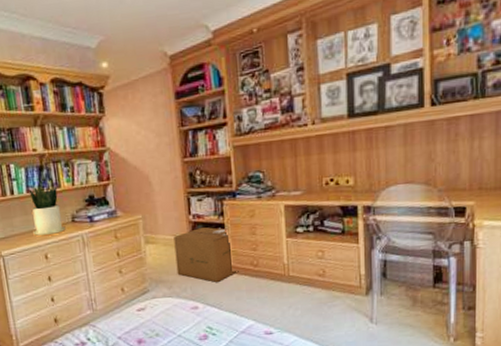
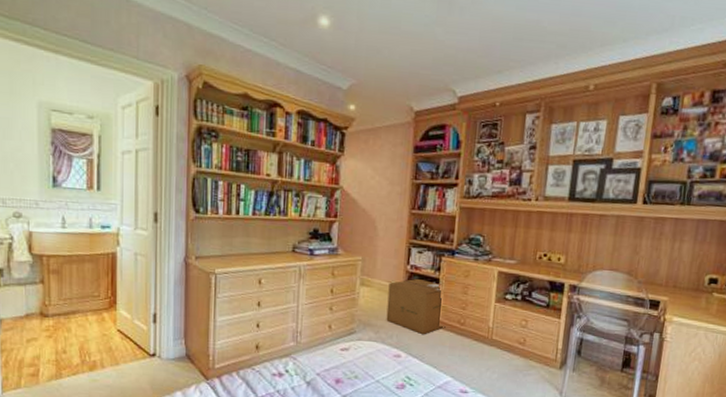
planter: present [30,186,66,237] -> none [251,211,285,262]

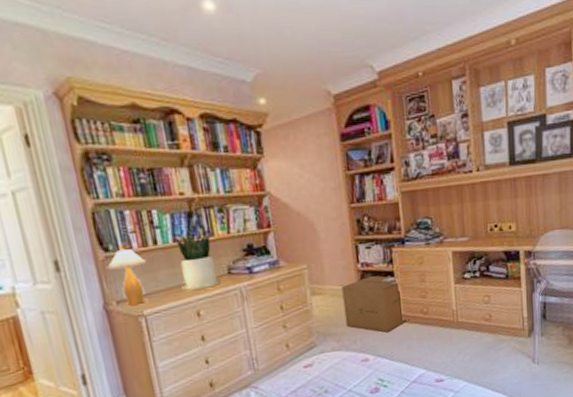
table lamp: none [195,210,228,264] -> present [107,245,147,307]
planter: none [251,211,285,262] -> present [177,235,221,292]

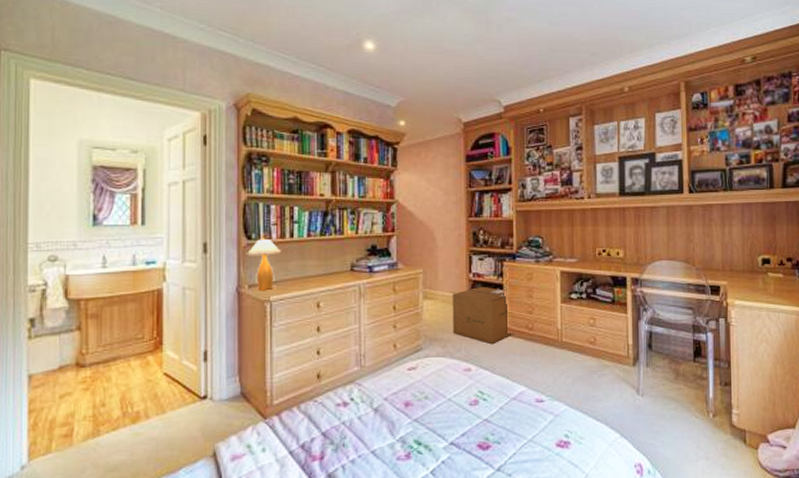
planter: present [177,235,221,292] -> none [308,232,343,283]

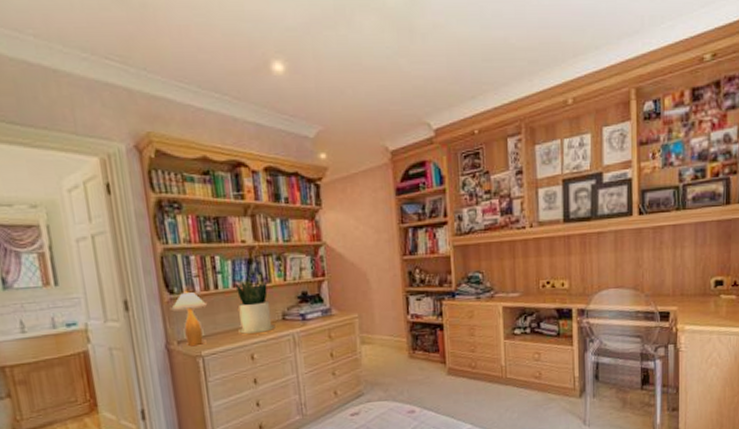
planter: none [308,232,343,283] -> present [236,281,276,335]
box: present [452,286,514,345] -> none [391,327,457,386]

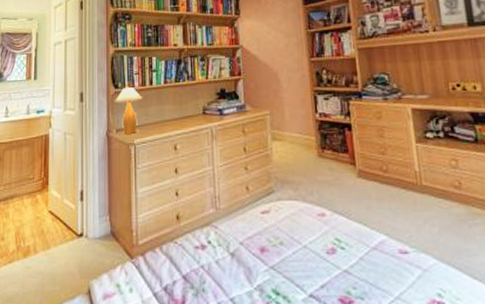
planter: present [236,281,276,335] -> none [166,79,197,127]

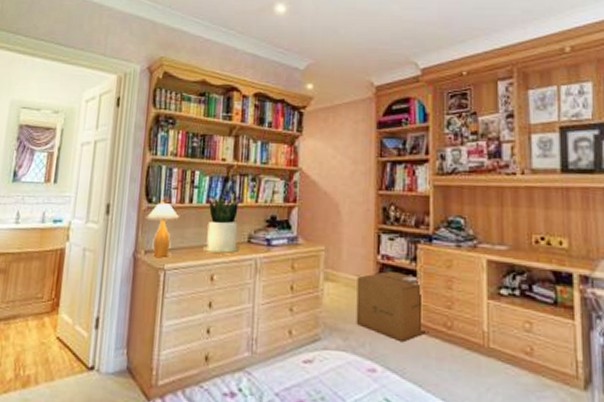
planter: none [166,79,197,127] -> present [203,198,240,254]
box: none [300,126,368,188] -> present [356,270,429,343]

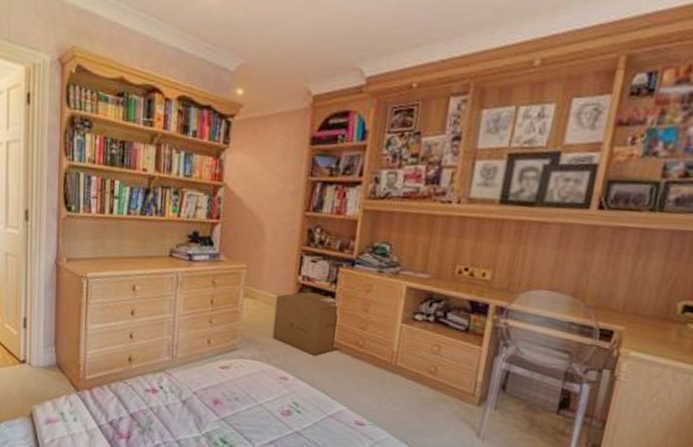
table lamp: present [146,199,180,259] -> none [66,208,101,267]
planter: present [203,198,240,254] -> none [125,210,161,267]

